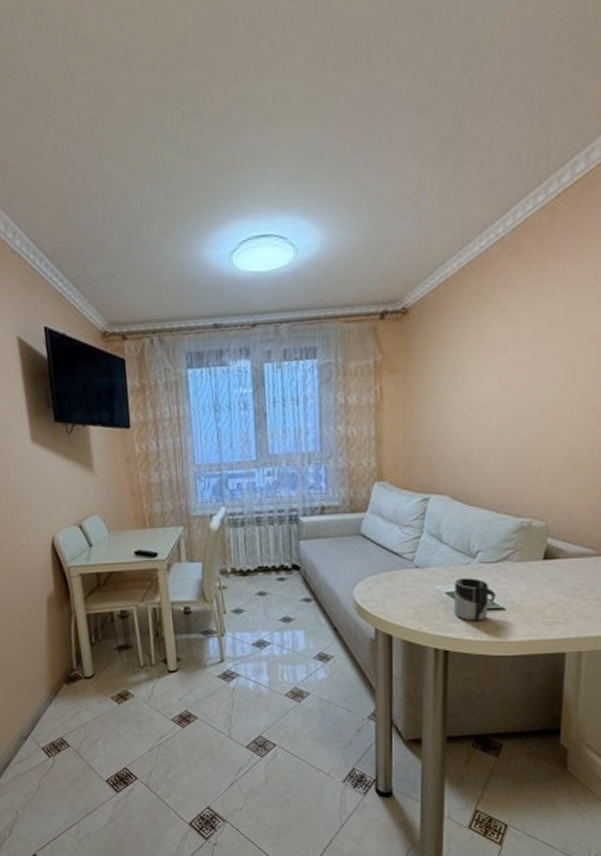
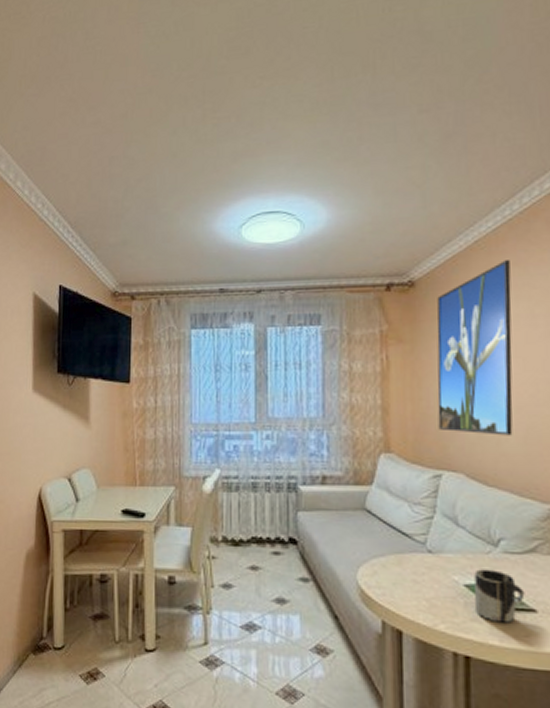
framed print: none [427,282,500,459] -> present [436,260,513,436]

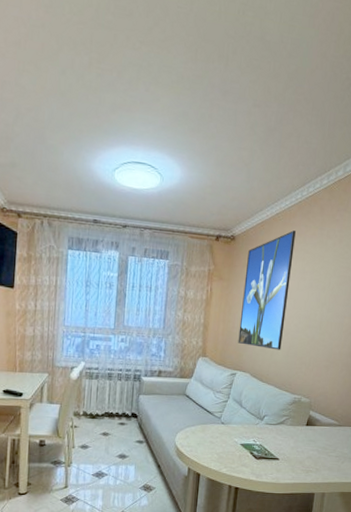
cup: present [474,569,525,623] -> none [244,434,274,467]

